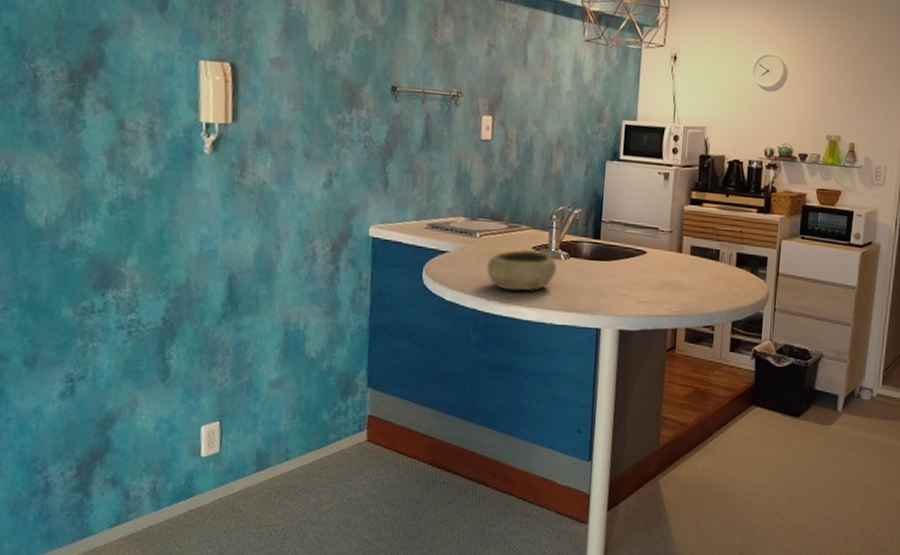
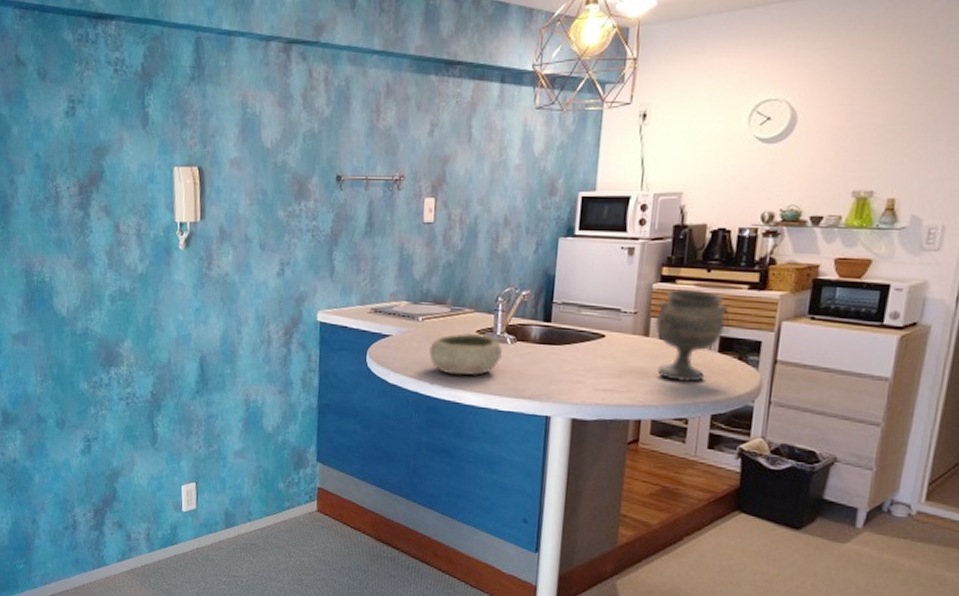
goblet: none [686,210,742,294] -> present [654,288,728,383]

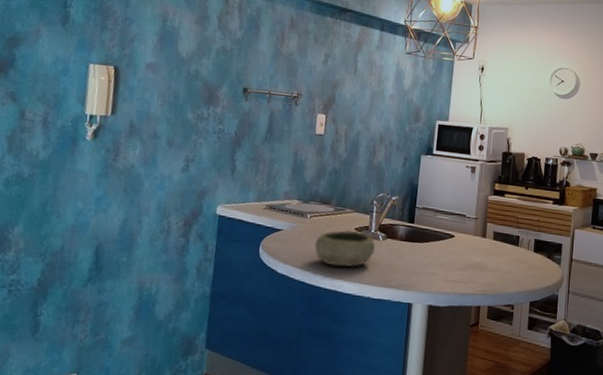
goblet: present [654,288,728,383] -> none [490,200,540,276]

